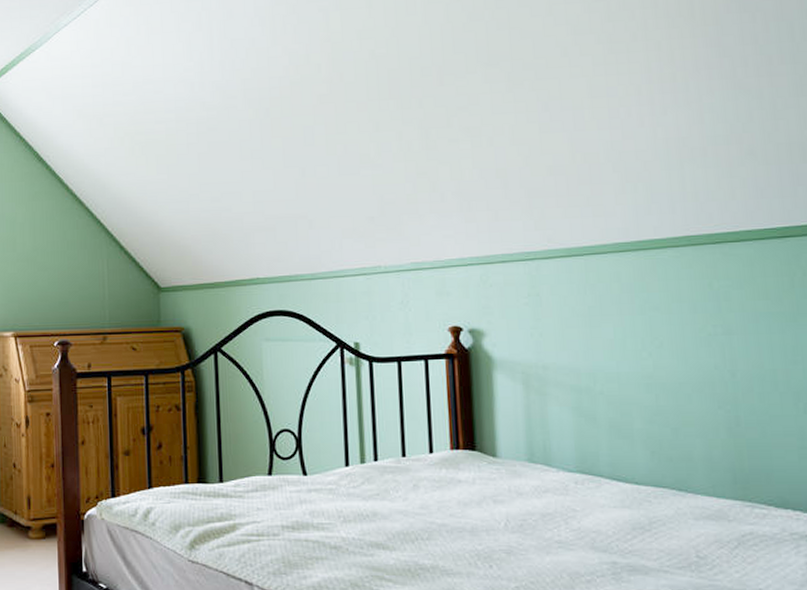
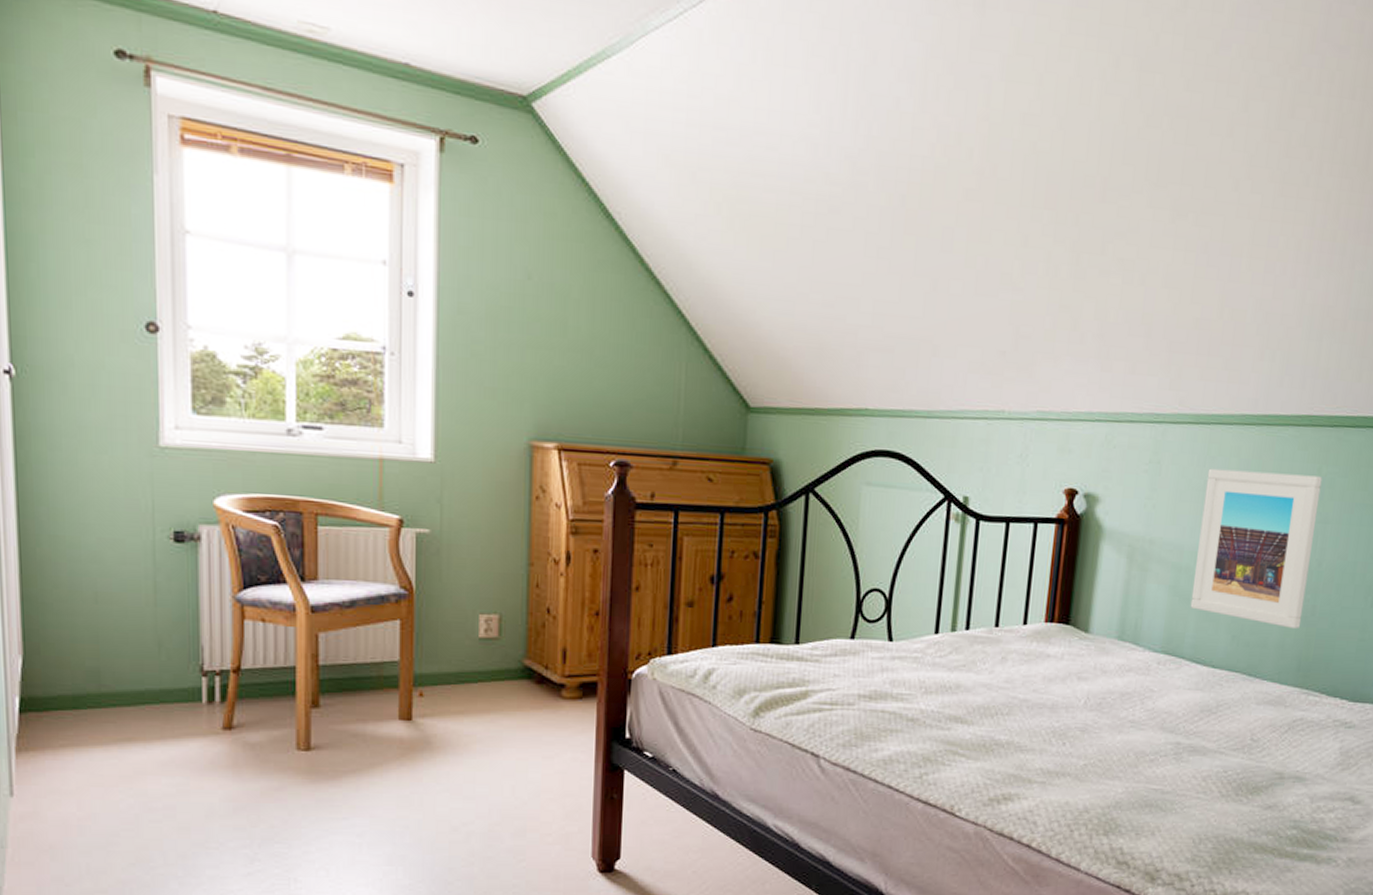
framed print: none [590,291,727,440] -> present [1190,468,1322,628]

